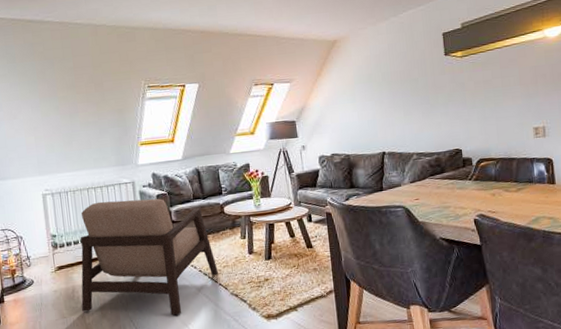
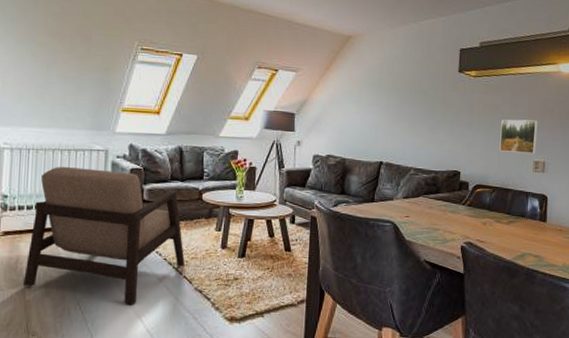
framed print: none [494,88,534,124] -> present [499,119,538,155]

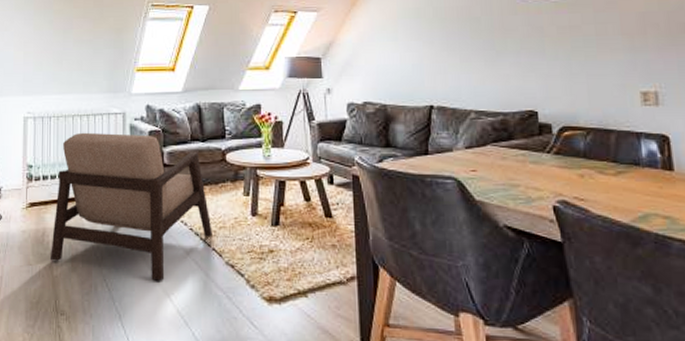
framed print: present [499,119,538,155] -> none [585,40,642,83]

